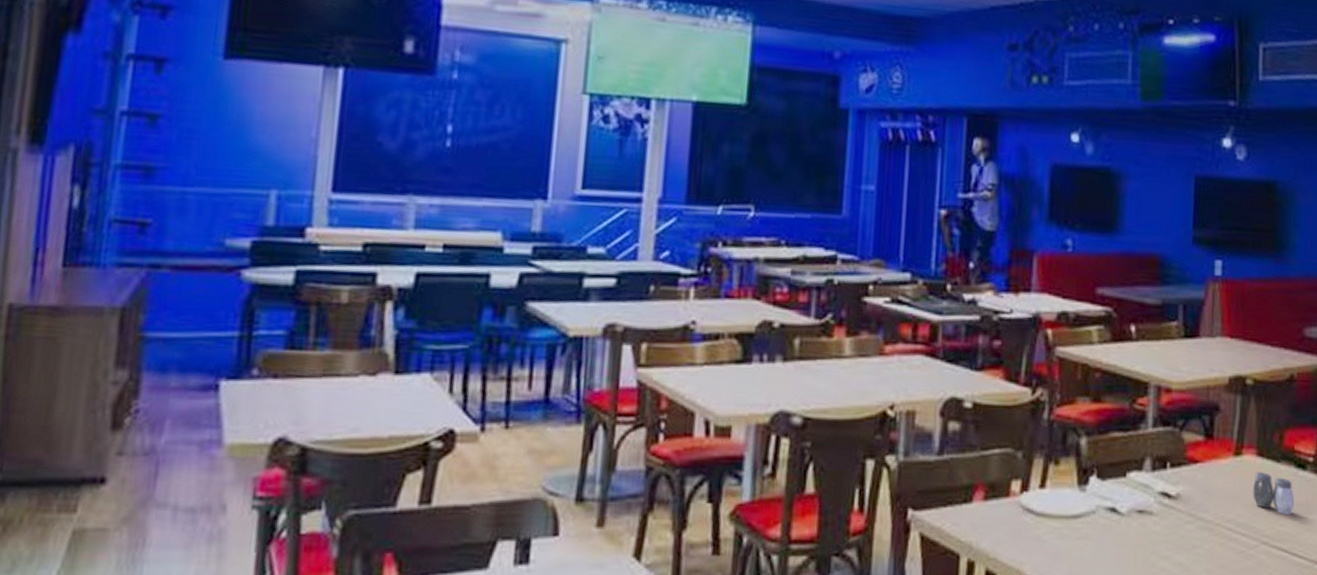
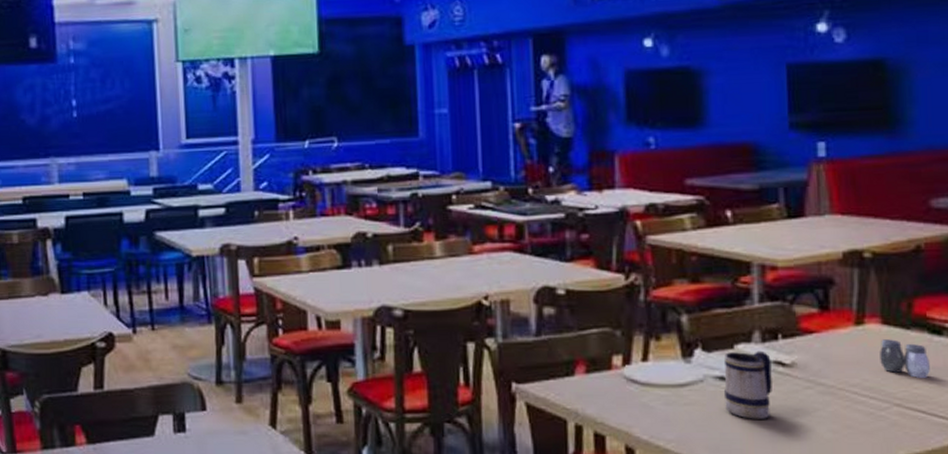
beer mug: none [1112,480,1159,558] -> present [723,350,772,421]

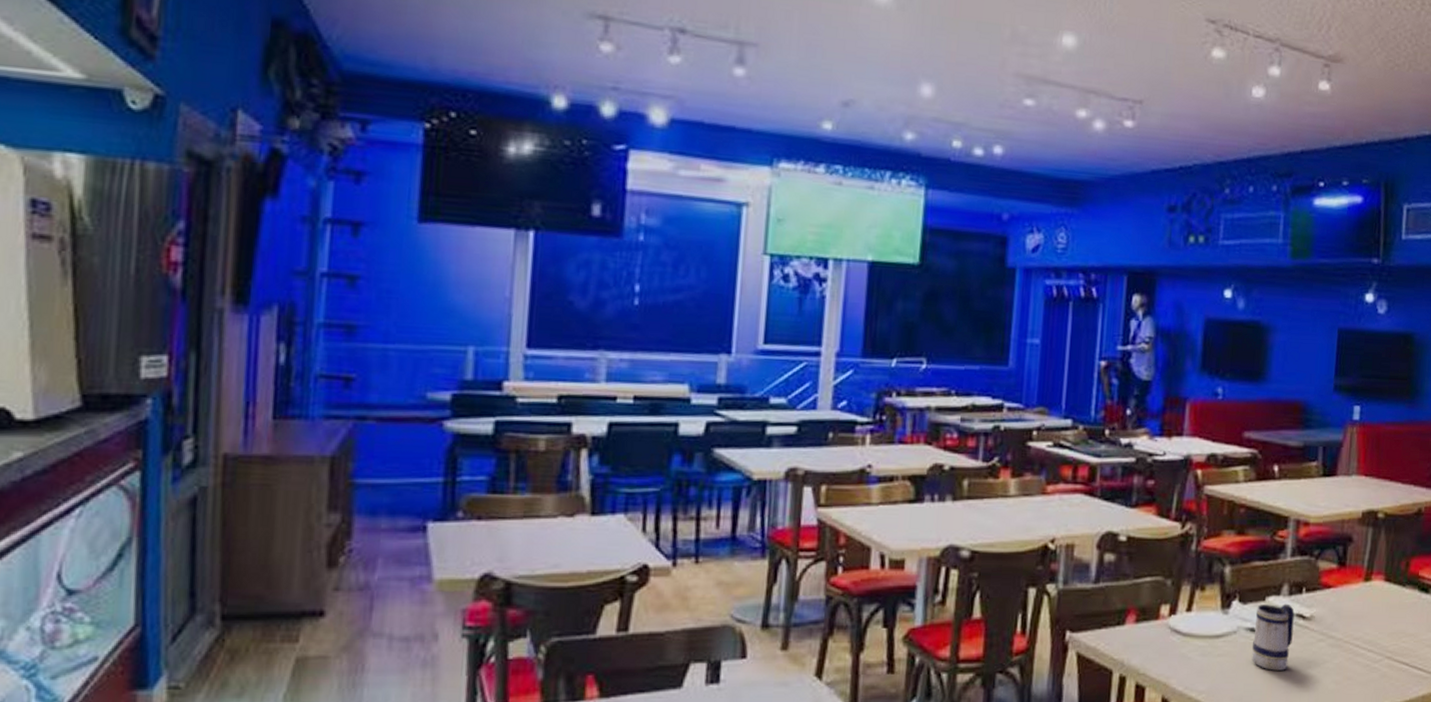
salt and pepper shaker: present [880,339,930,378] -> none [1379,595,1417,632]

